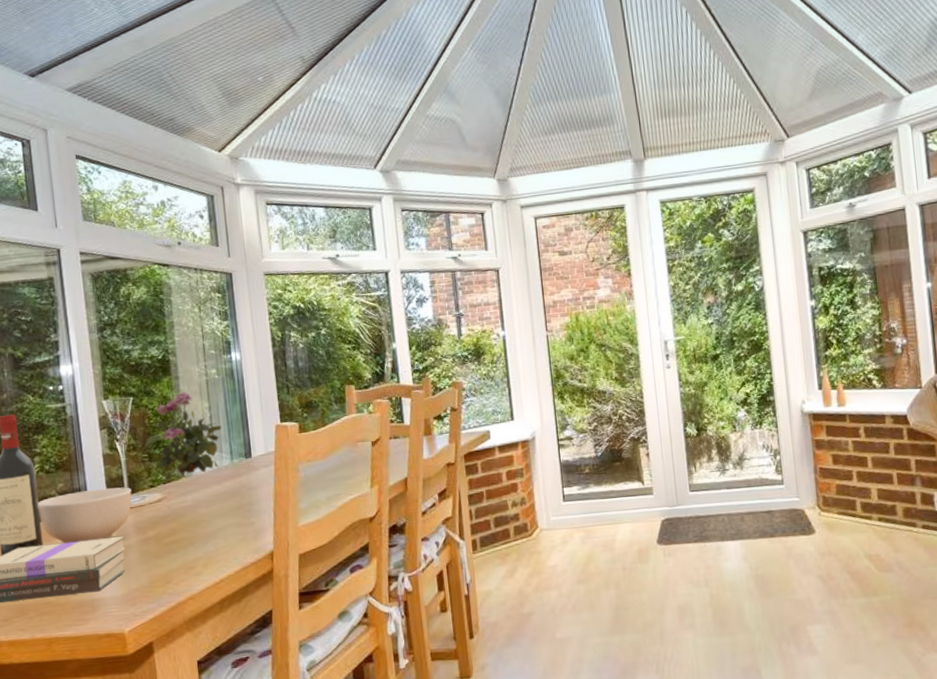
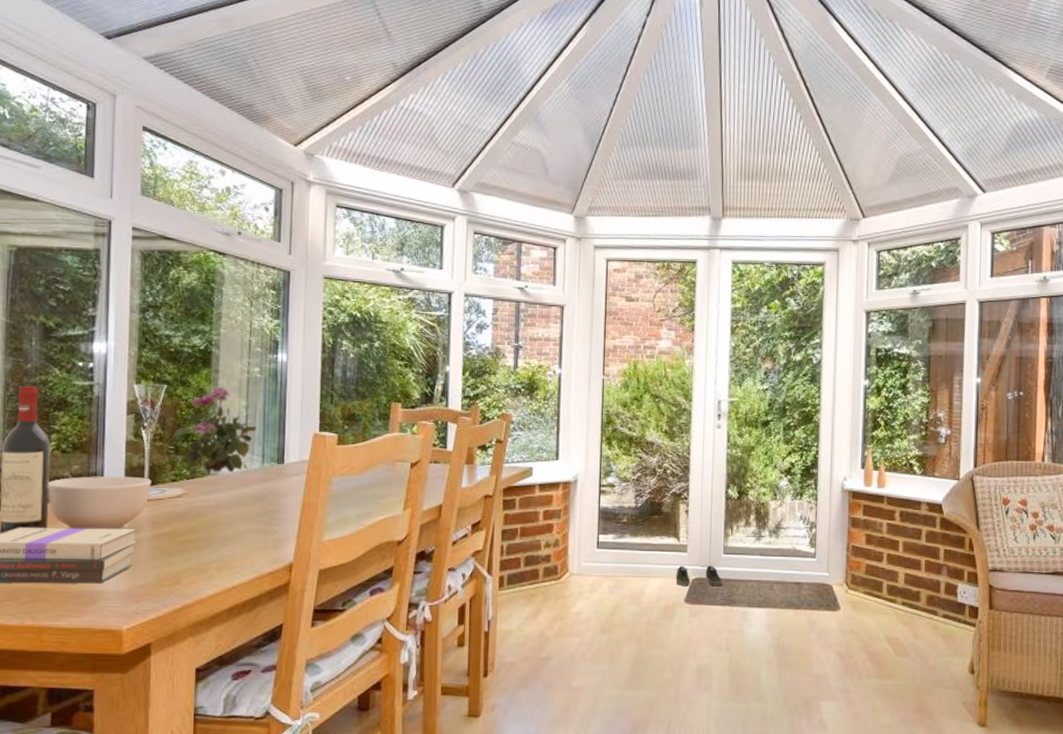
shoe: none [645,504,693,528] -> present [676,565,723,586]

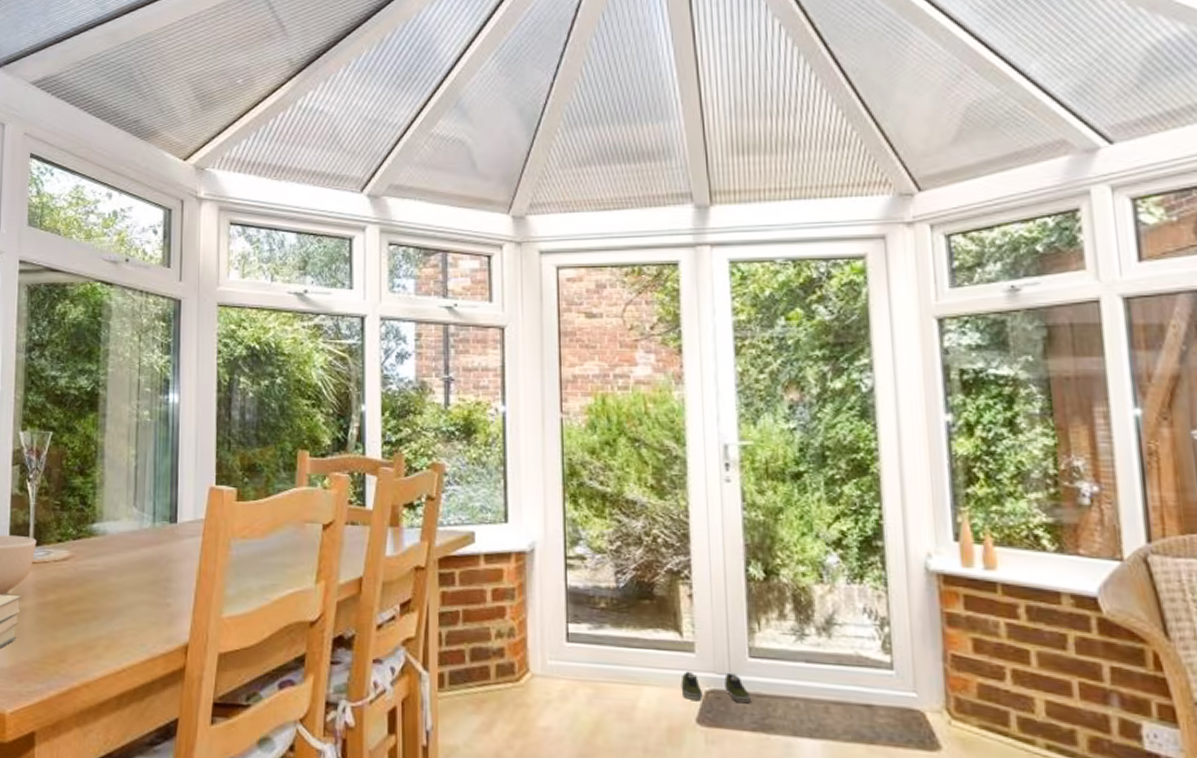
flower bouquet: present [172,387,257,478] -> none [58,433,147,538]

